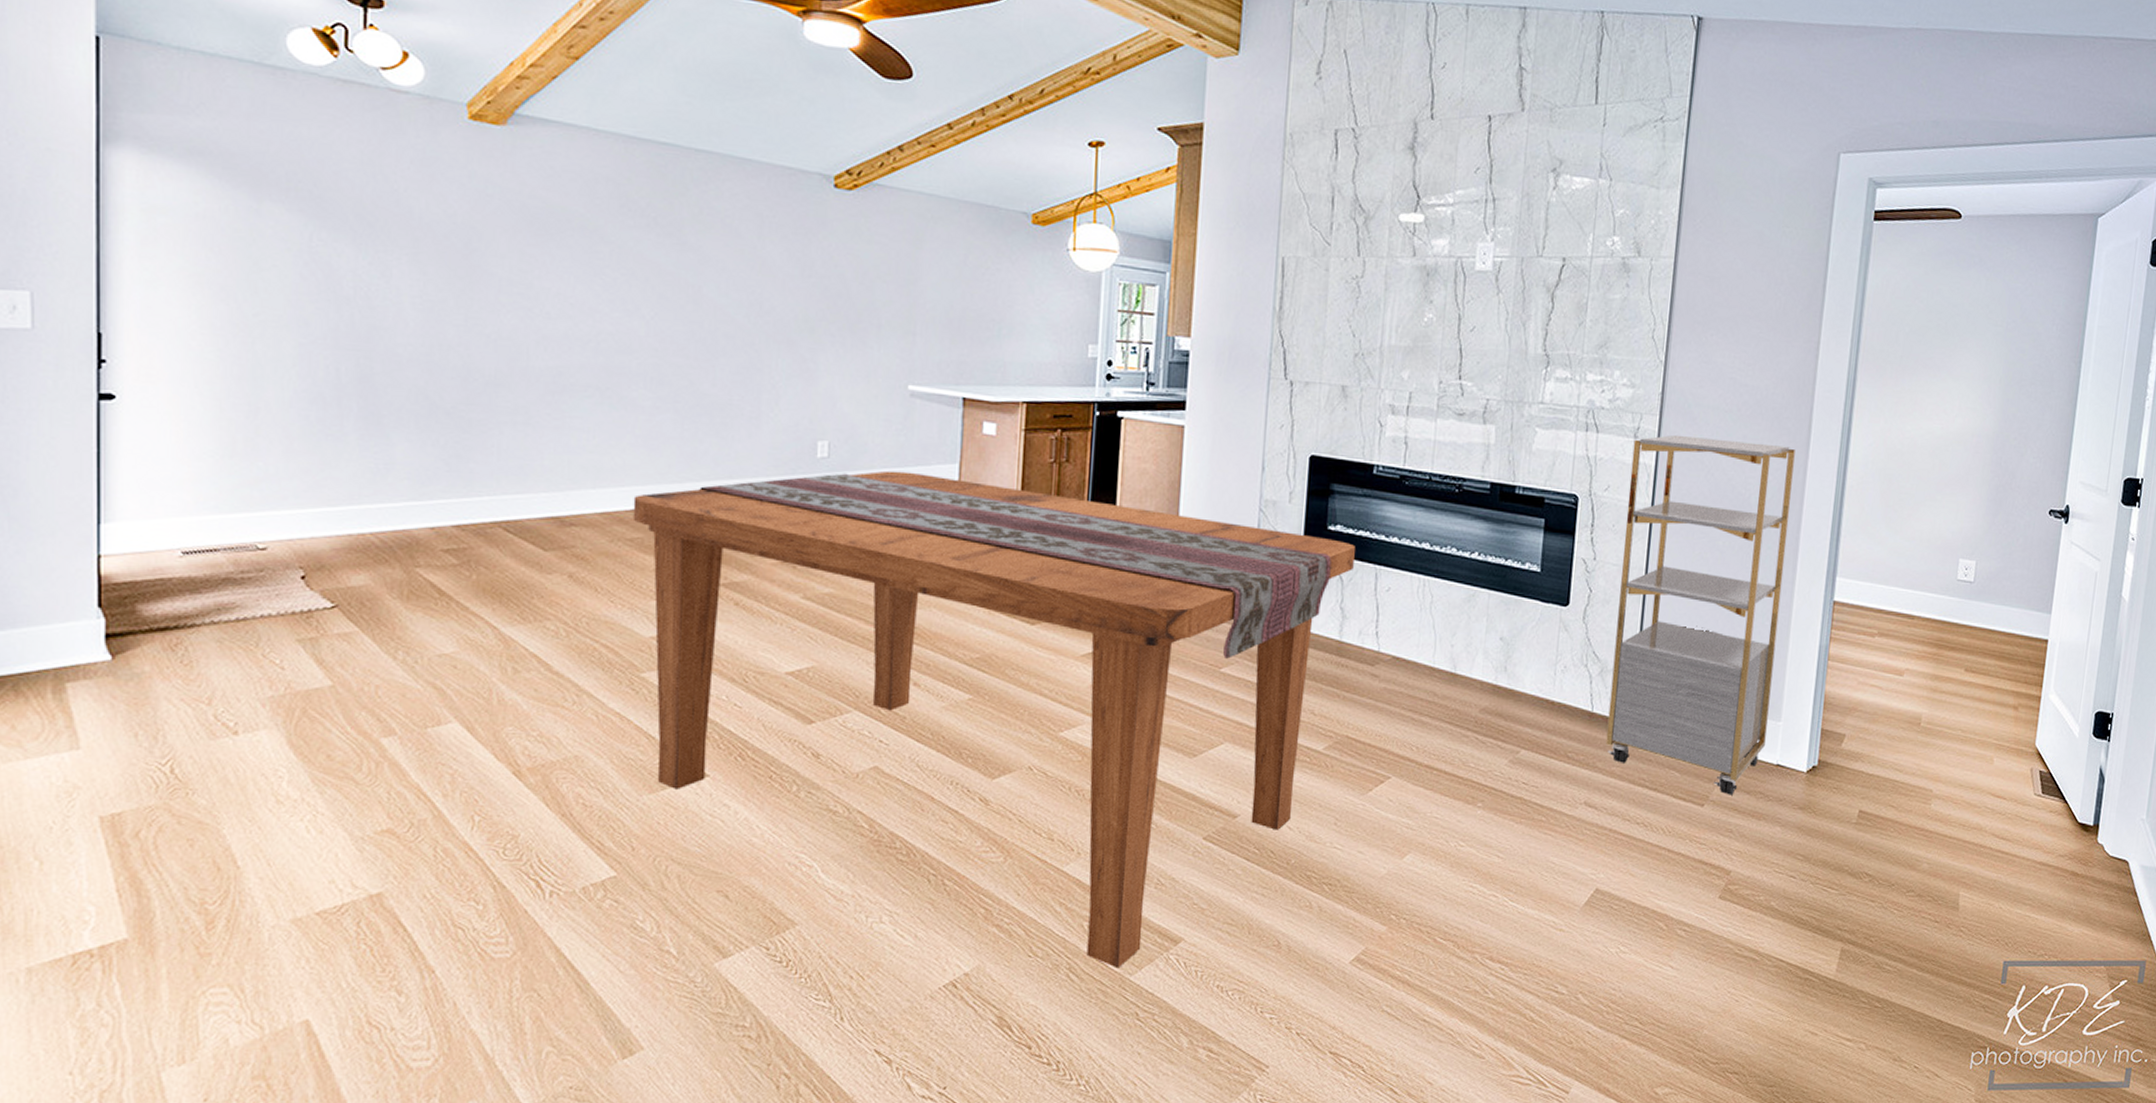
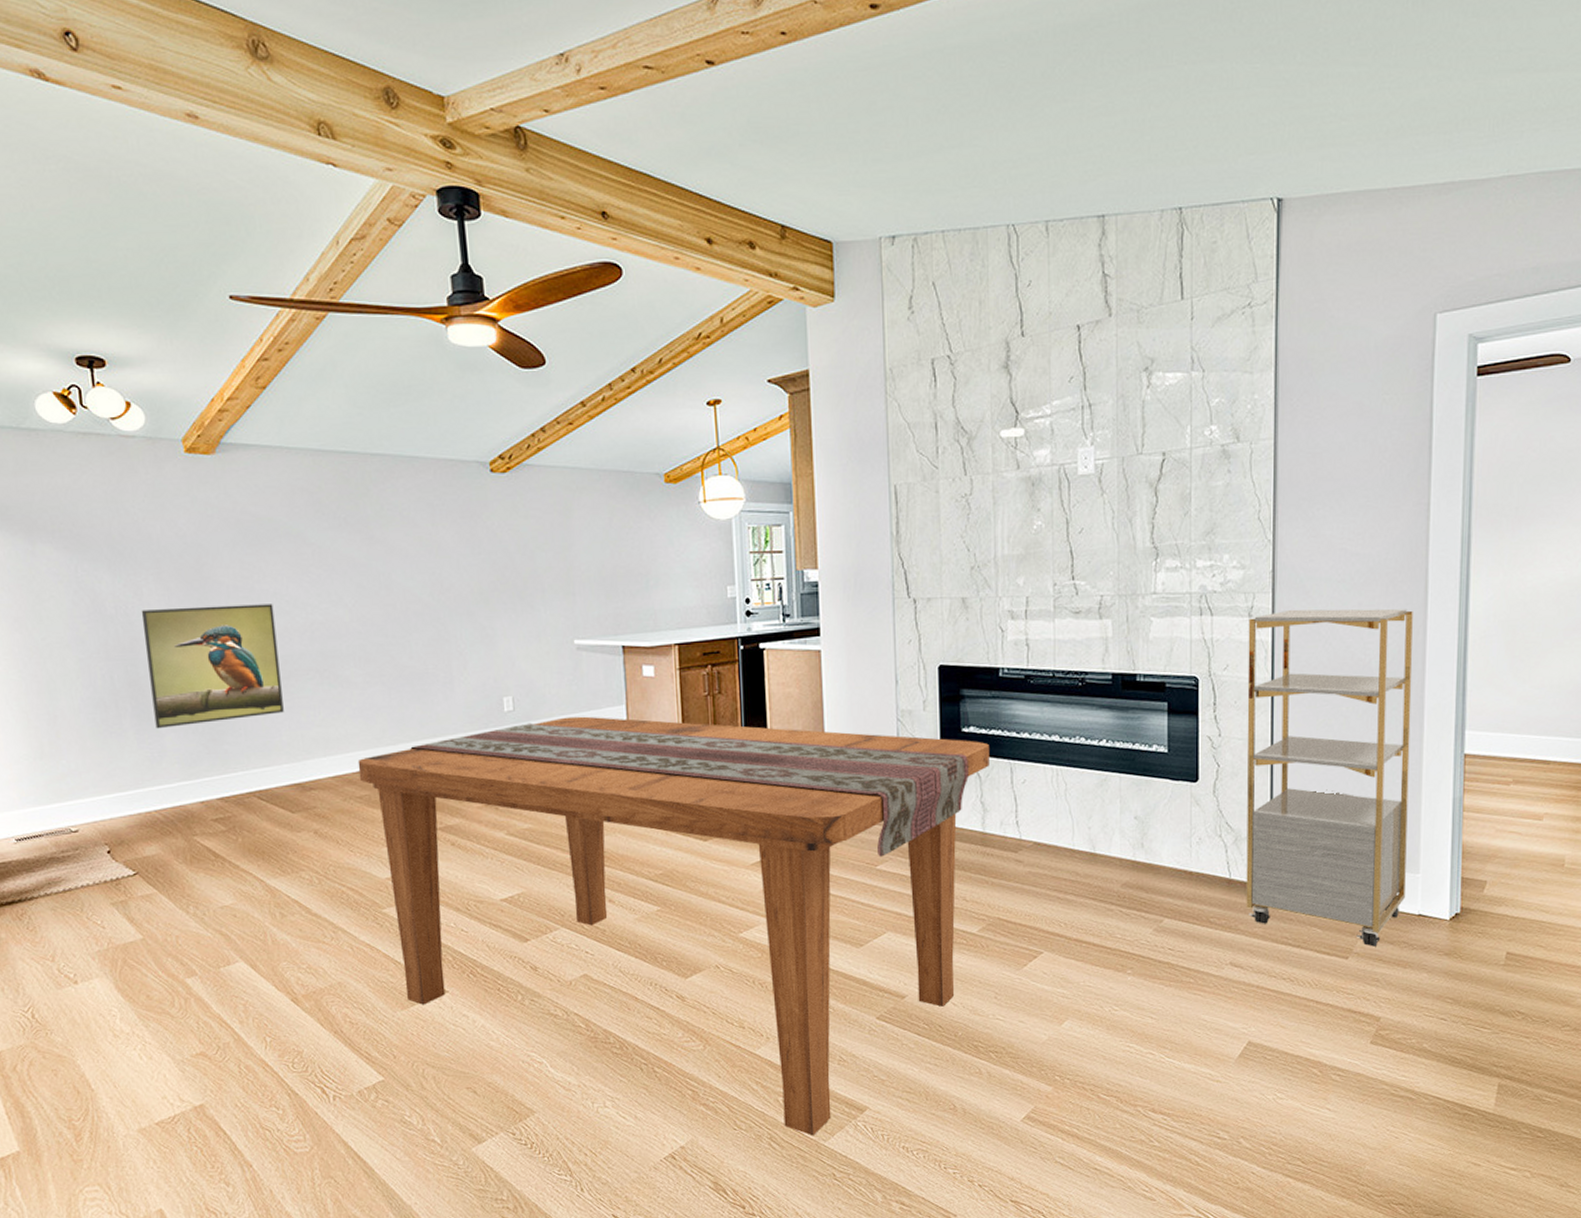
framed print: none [386,295,554,437] -> present [141,604,284,729]

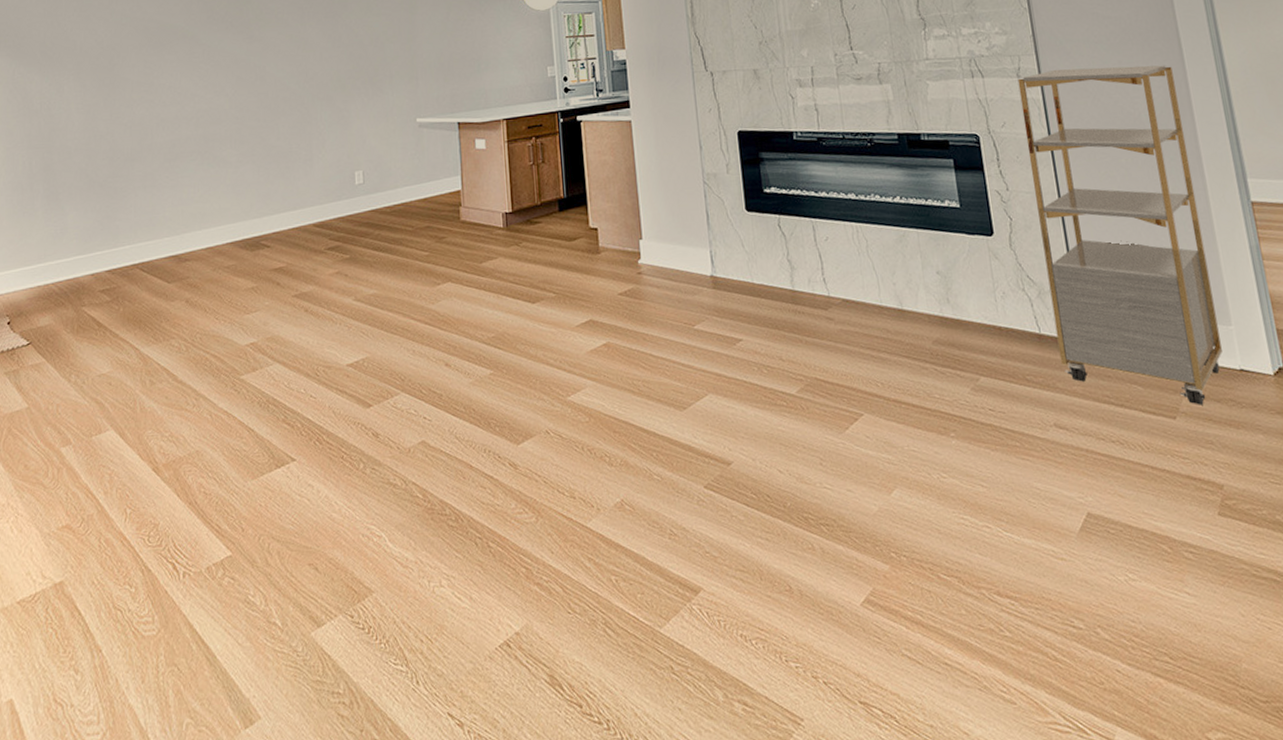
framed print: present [141,604,284,729] -> none [60,96,169,209]
dining table: present [358,716,989,1136] -> none [228,187,793,622]

